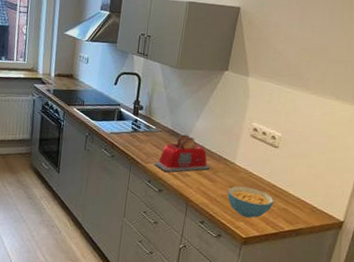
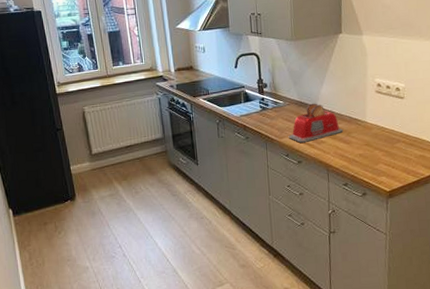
cereal bowl: present [227,186,274,218] -> none [364,141,410,172]

